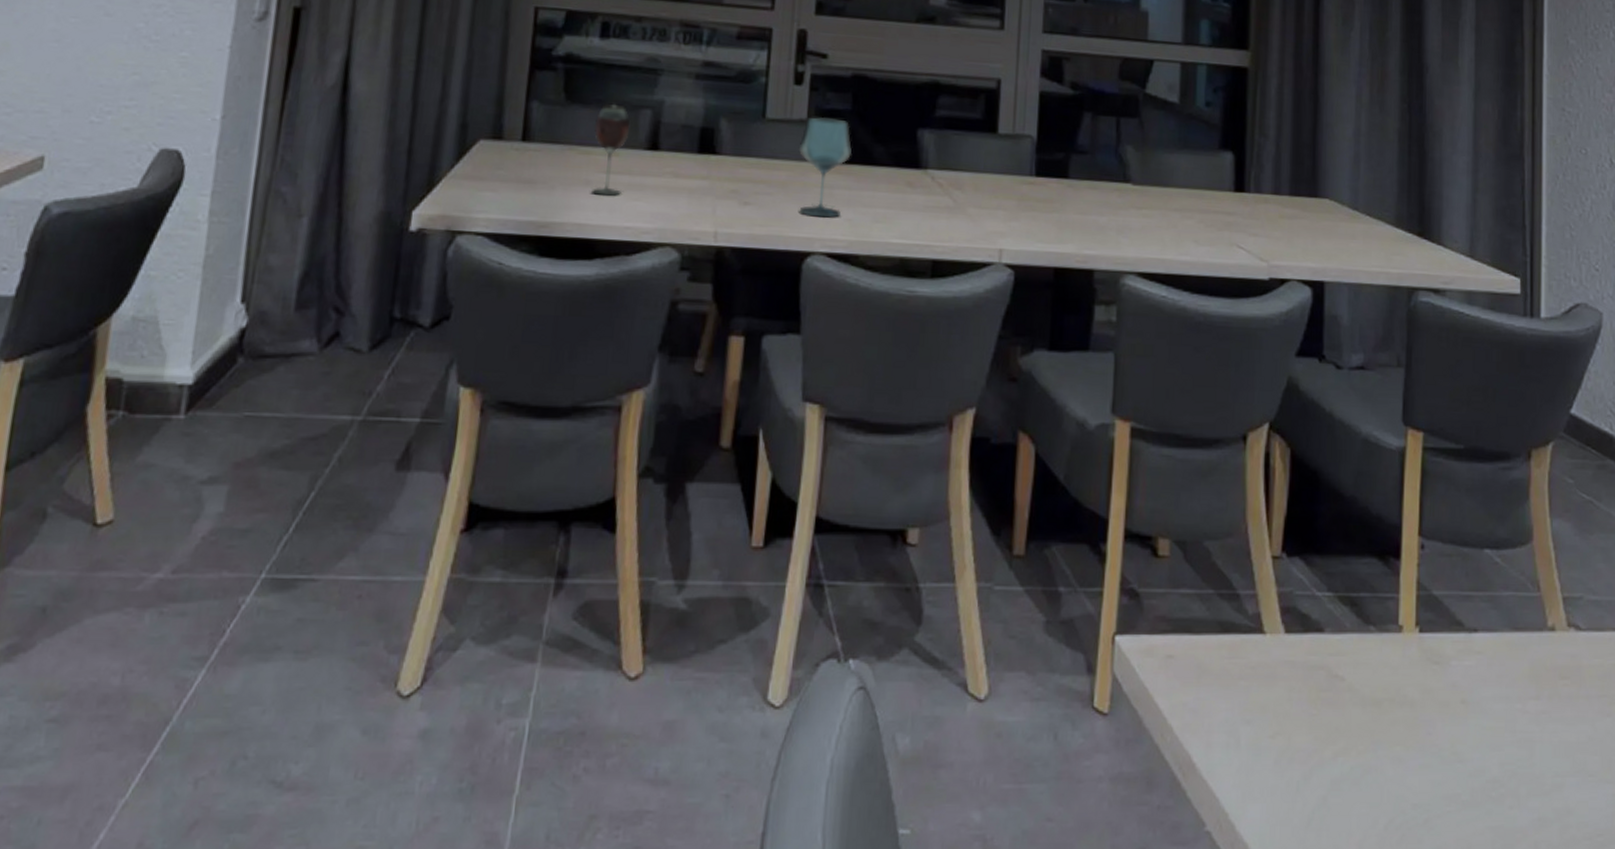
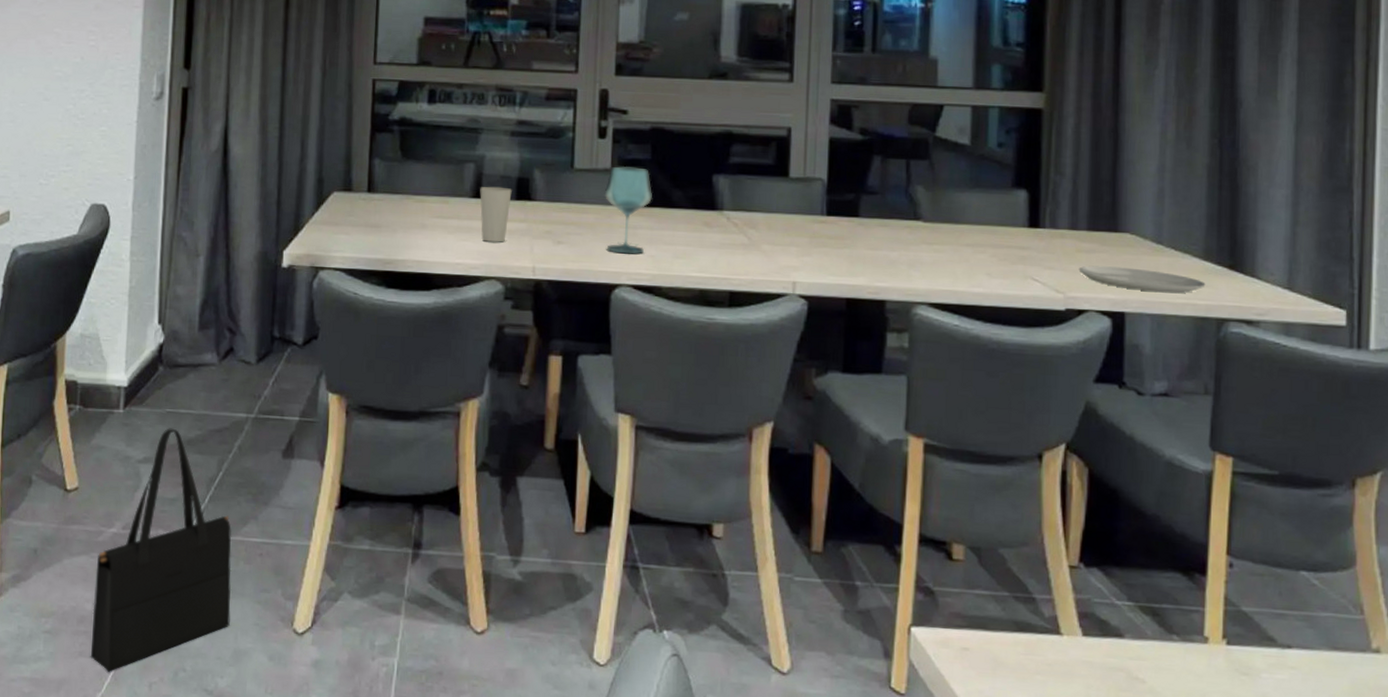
tote bag: none [112,437,323,769] -> present [90,428,232,672]
wineglass: present [592,103,631,197] -> none [426,159,457,238]
cup: none [656,136,694,203] -> present [480,186,512,243]
plate: none [1281,232,1397,262] -> present [1078,265,1206,294]

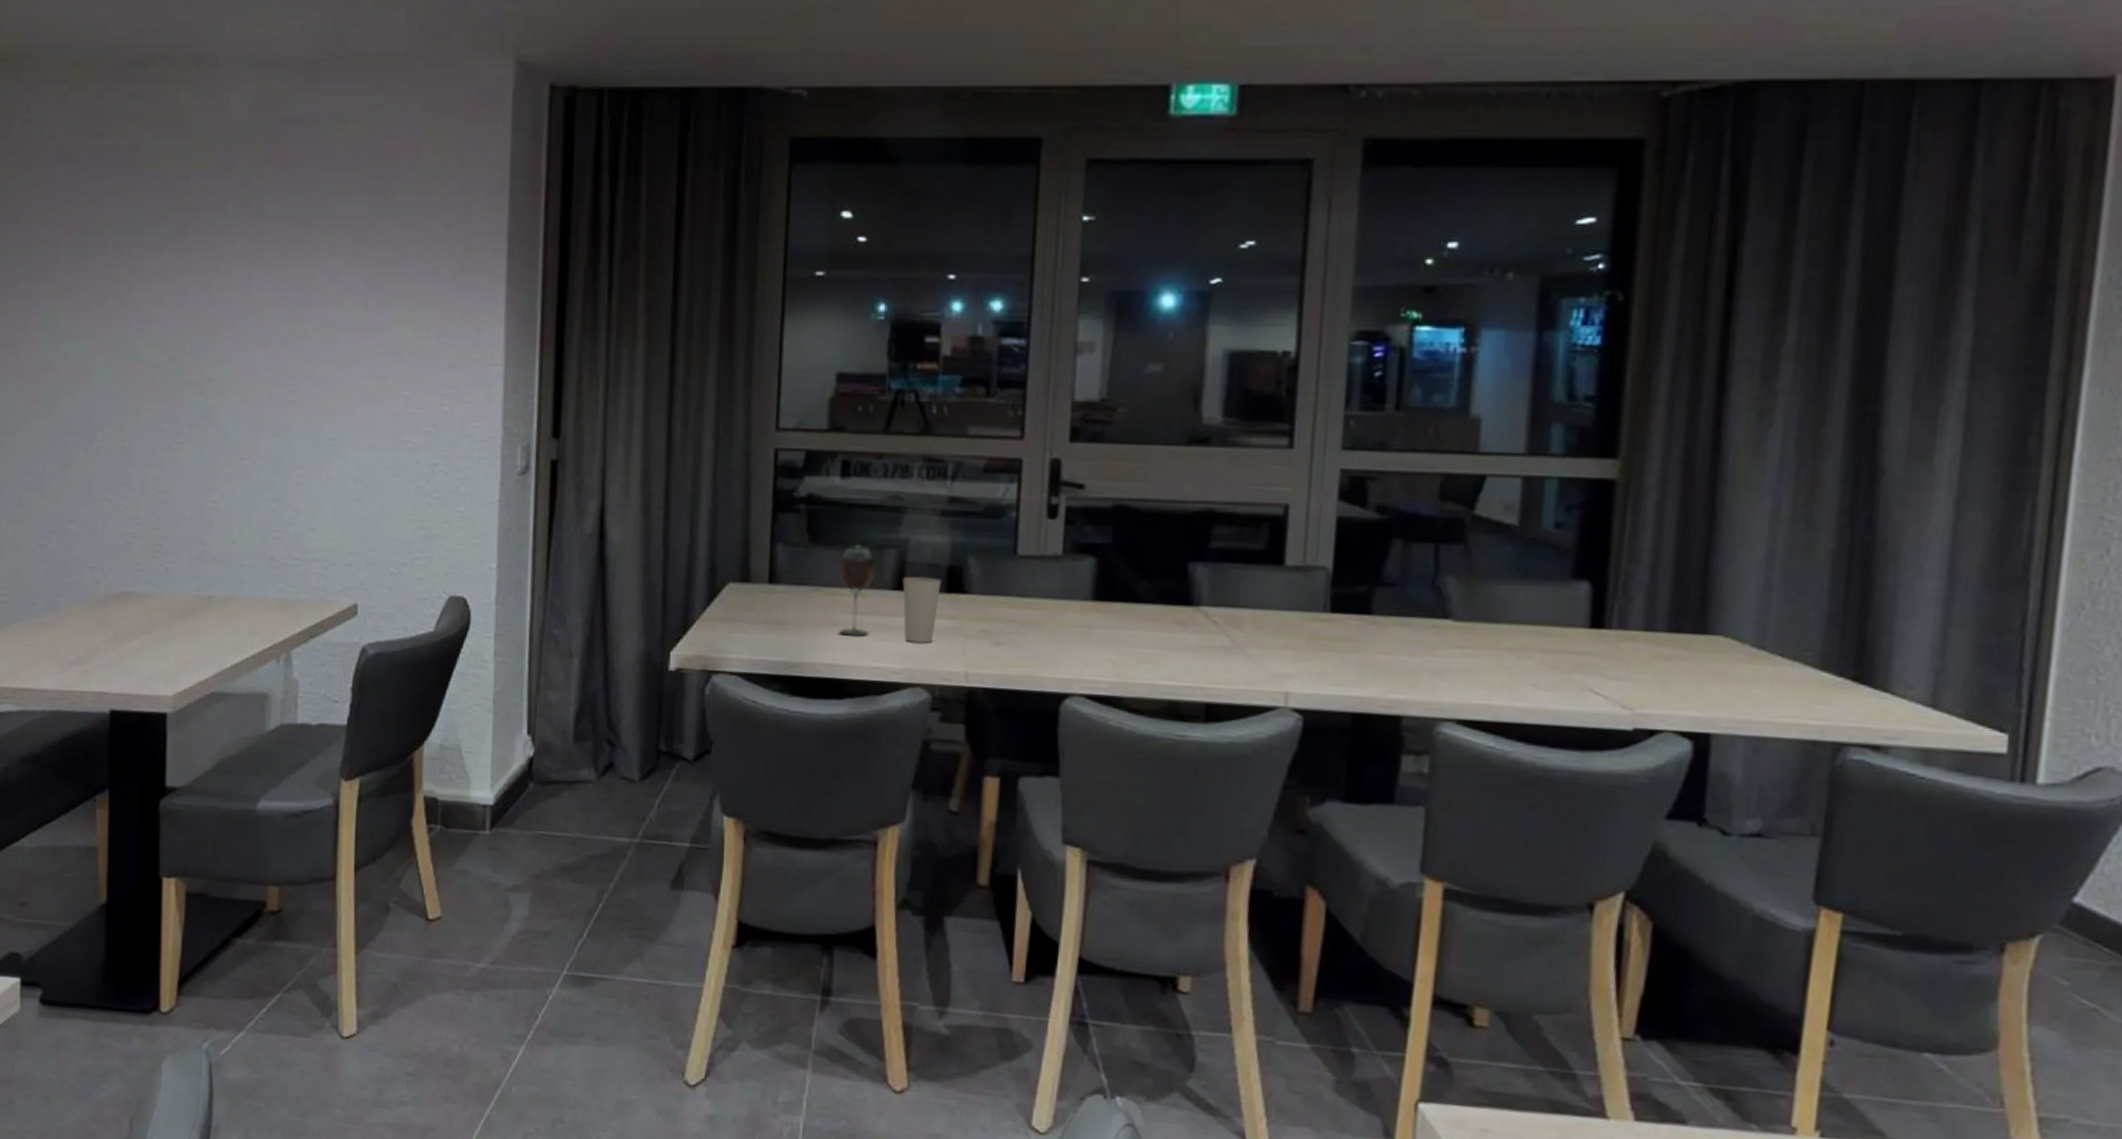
tote bag: present [90,428,232,672] -> none [458,852,614,1120]
wineglass: none [426,159,457,238] -> present [838,543,875,637]
wine glass: present [604,166,652,255] -> none [1053,552,1113,659]
plate: present [1078,265,1206,294] -> none [1653,675,1821,711]

